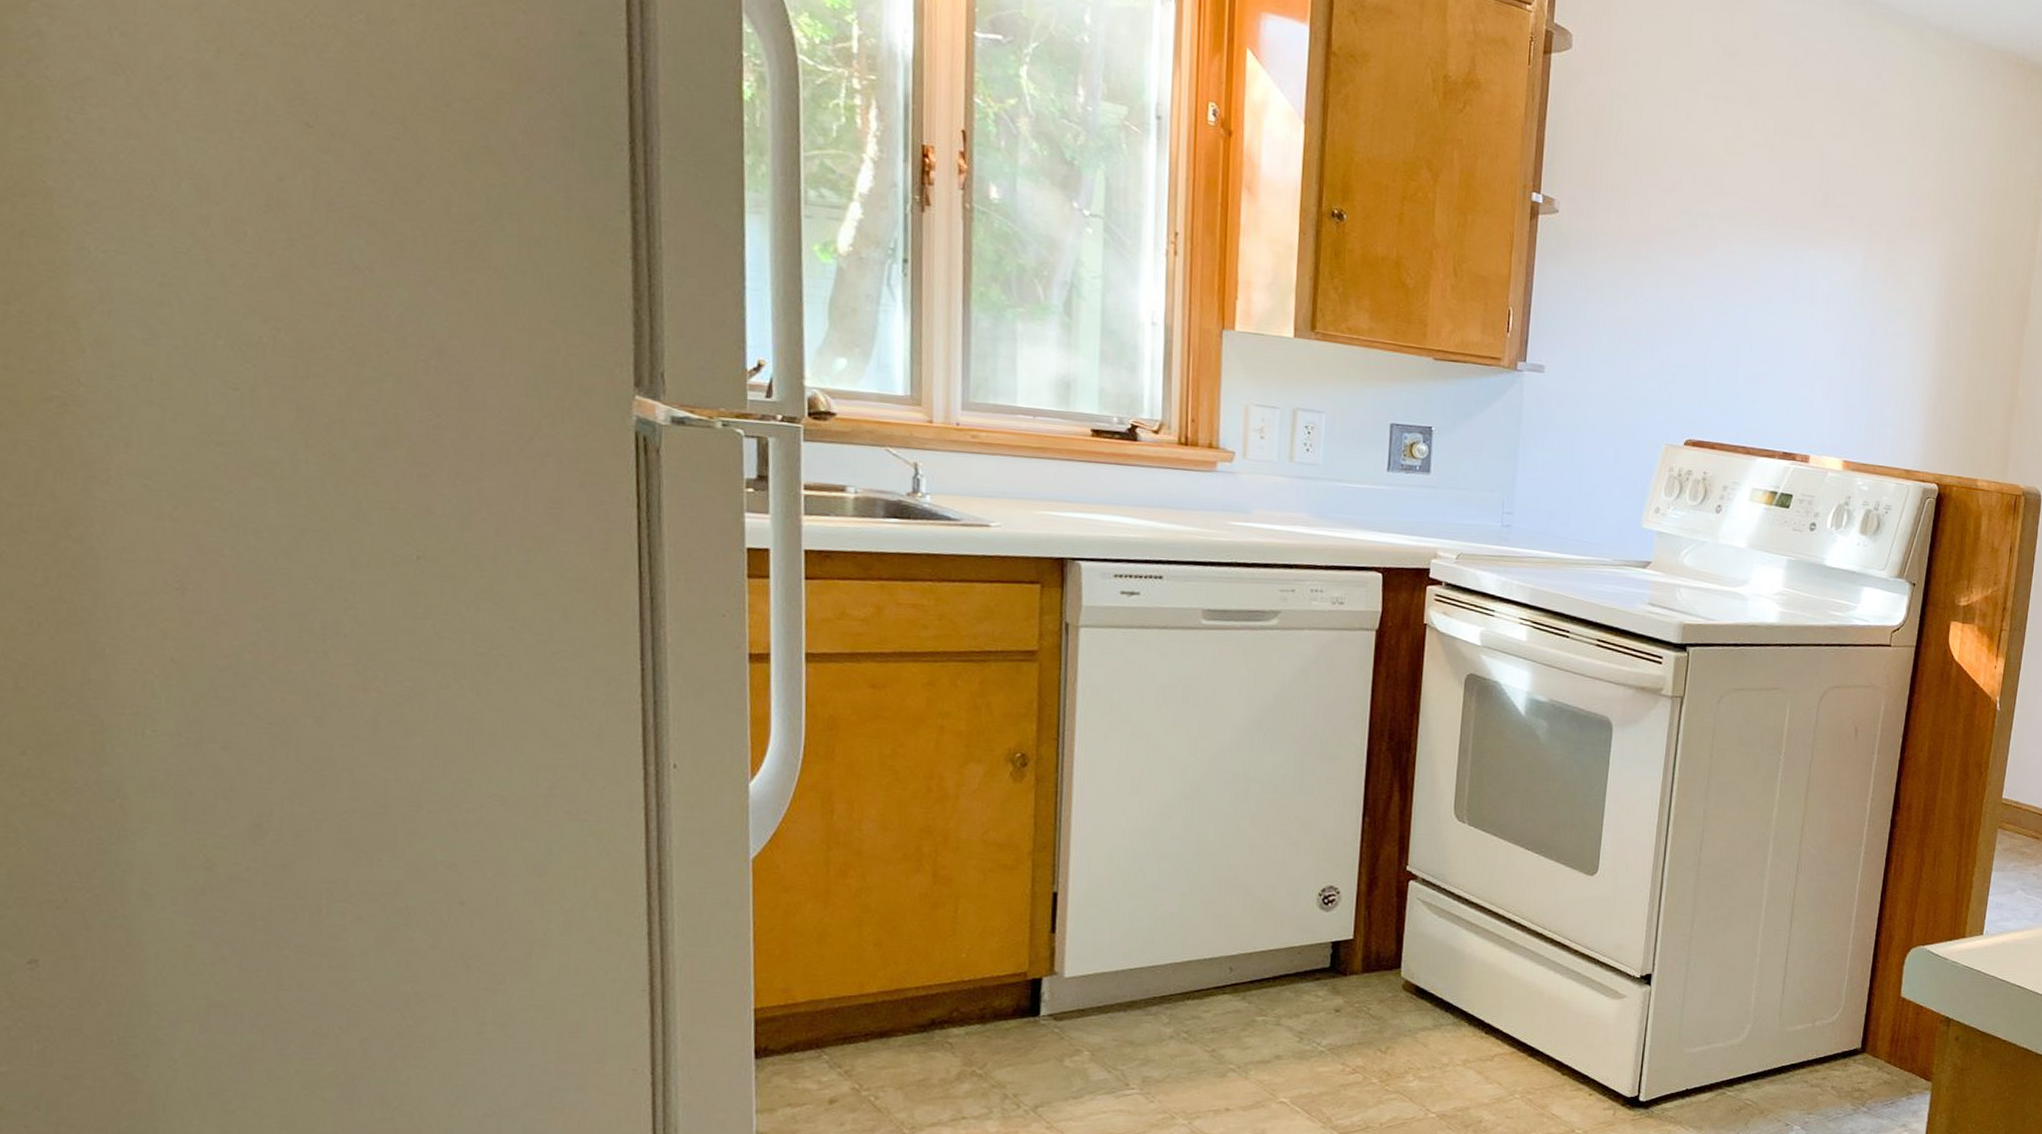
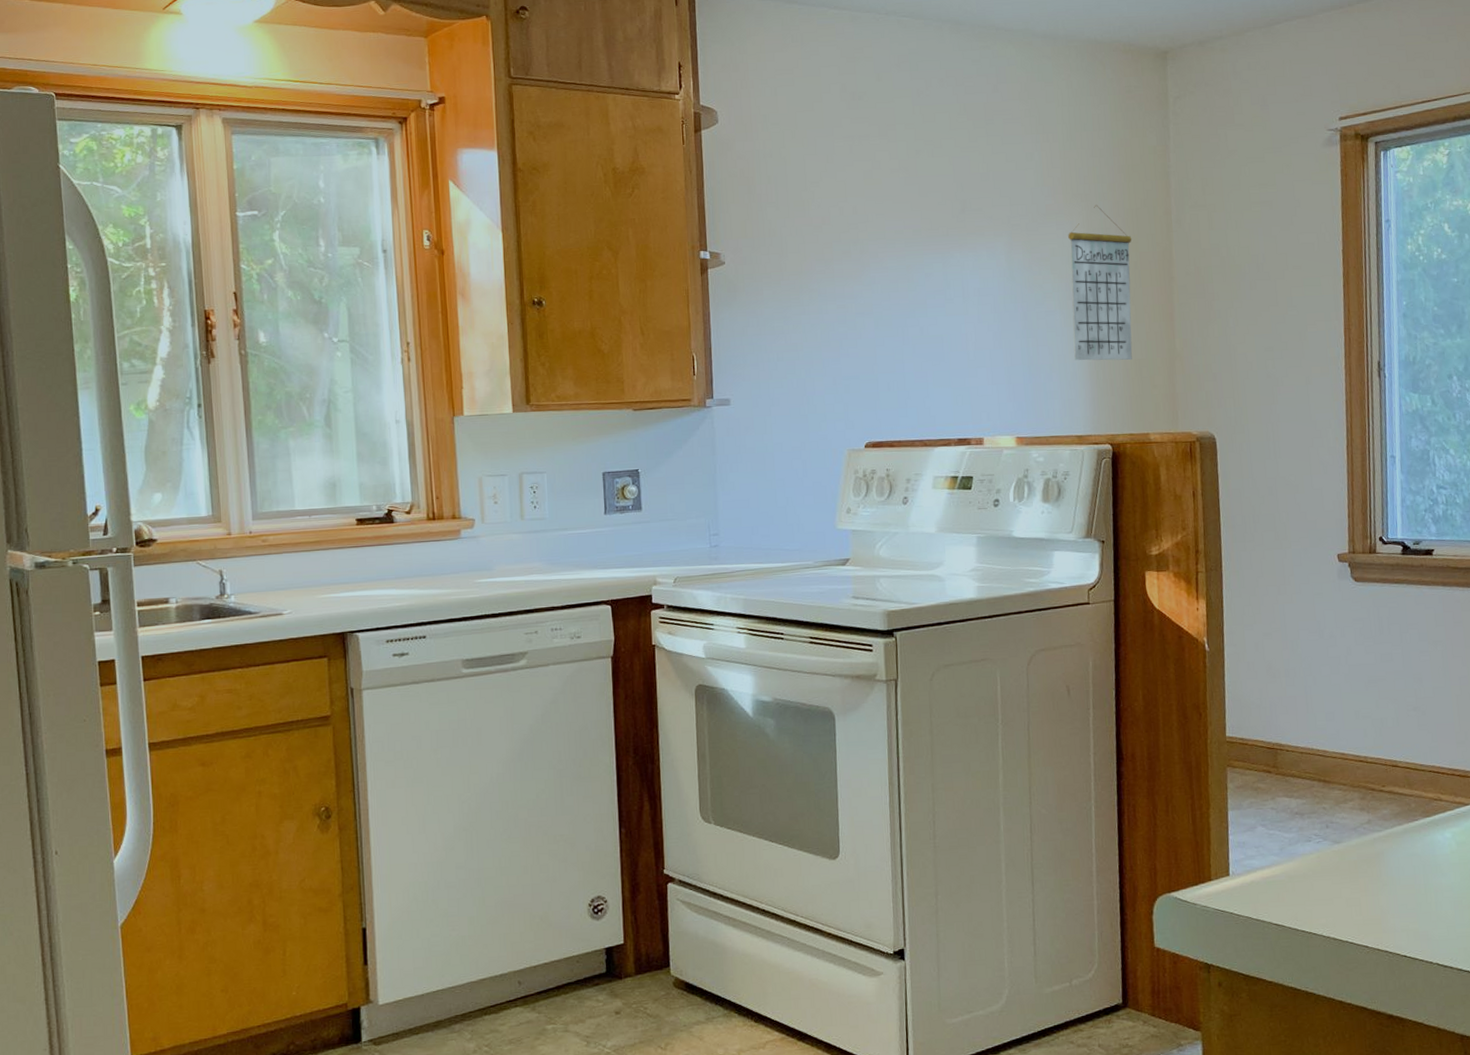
calendar: none [1915,226,1993,400] -> present [1068,205,1132,361]

